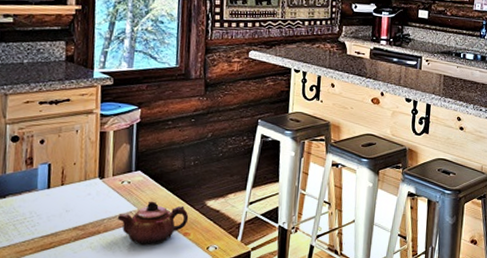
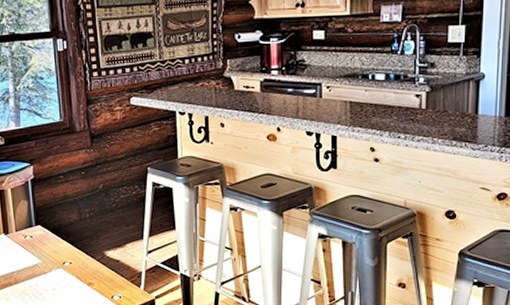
teapot: present [117,201,189,246] -> none [25,253,91,296]

